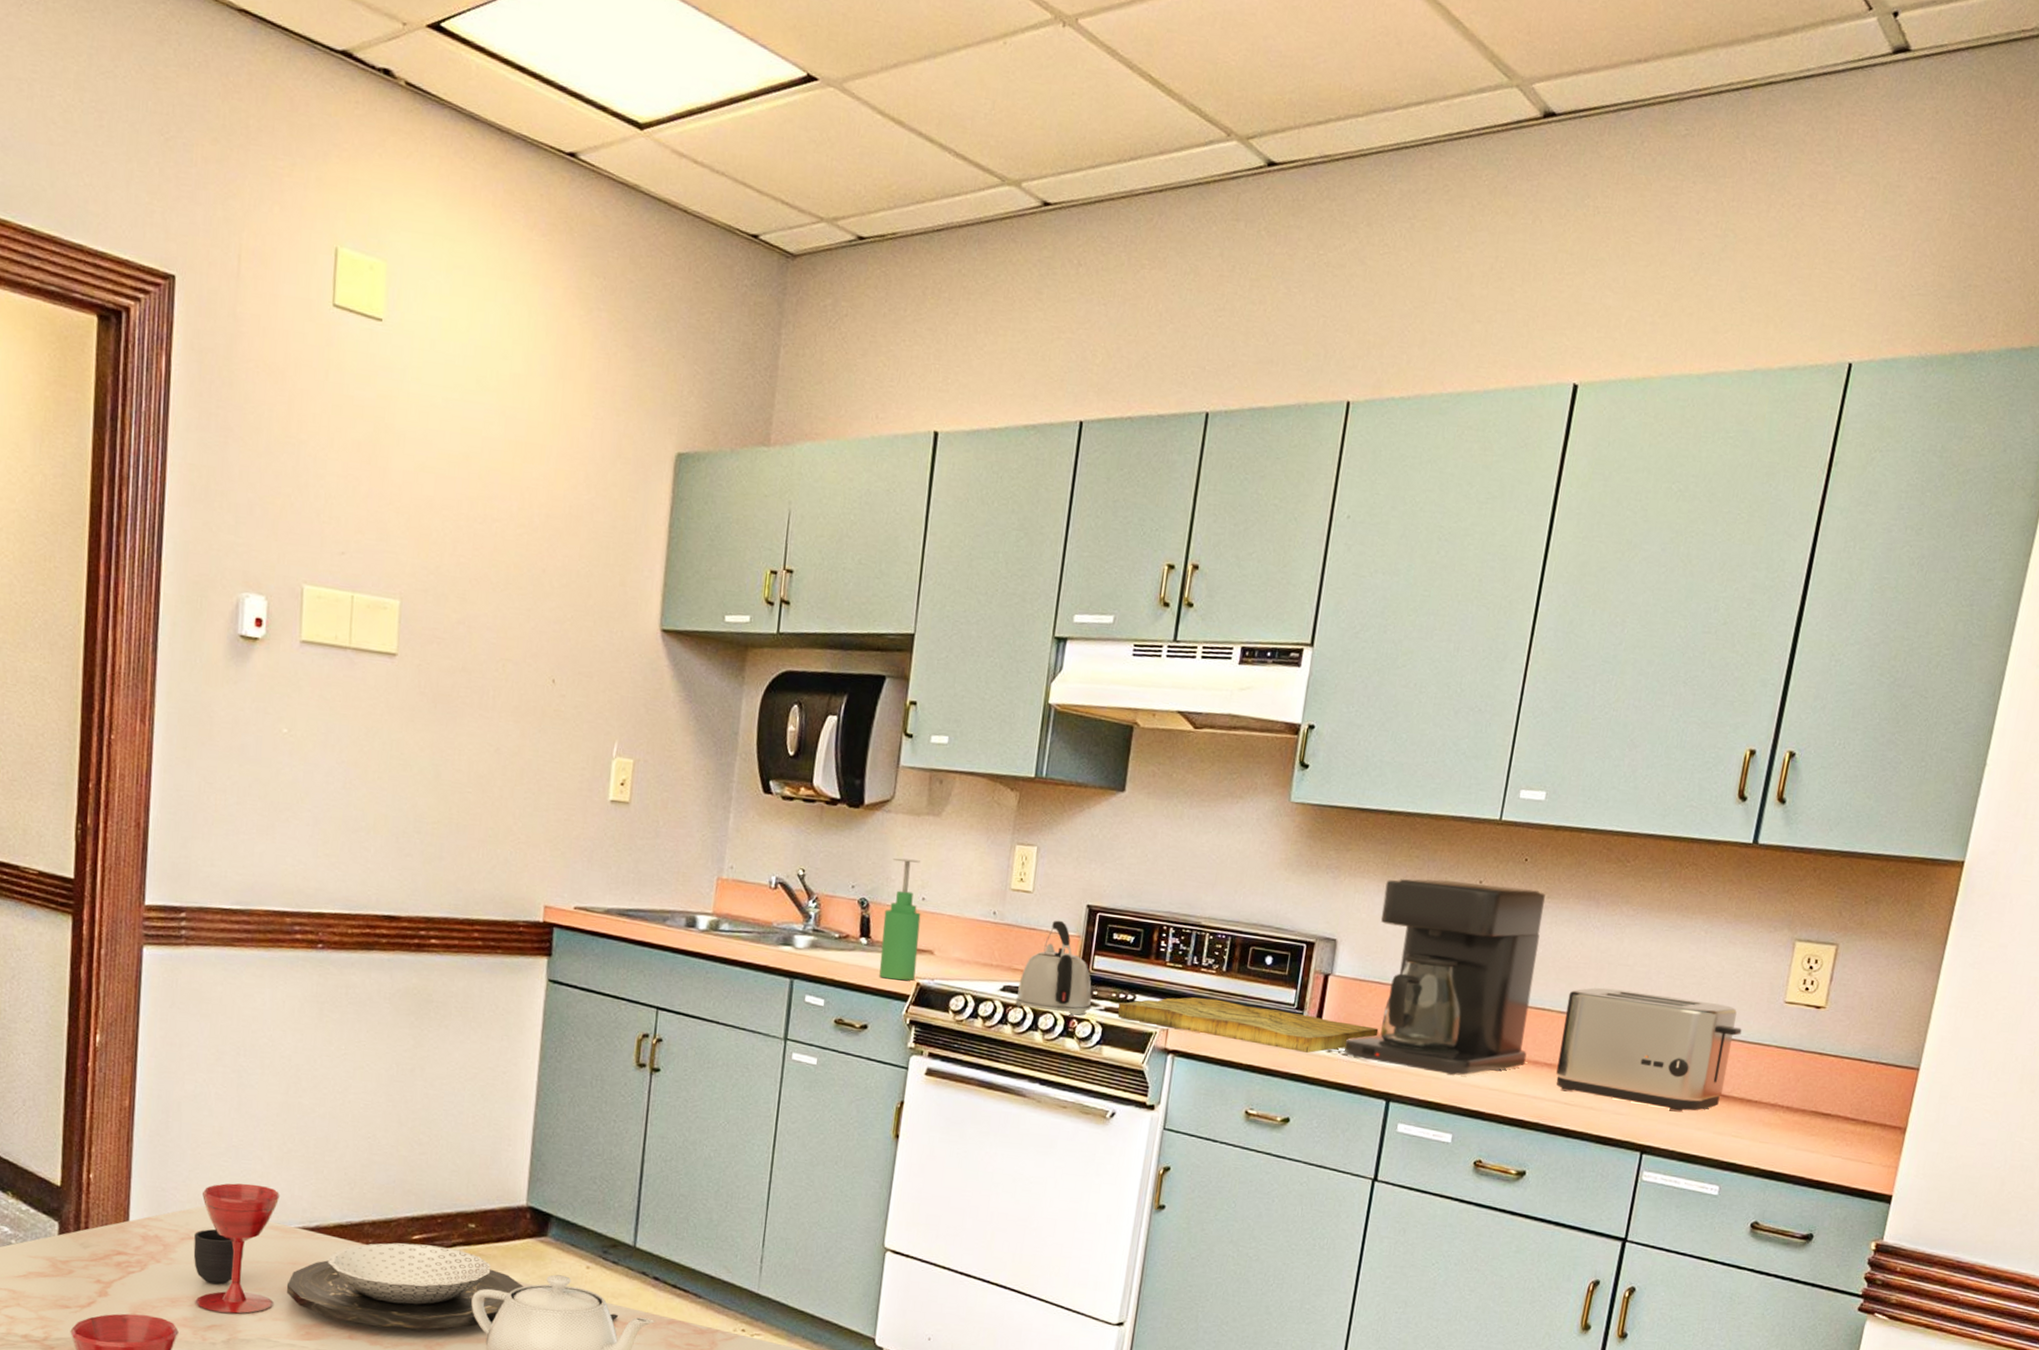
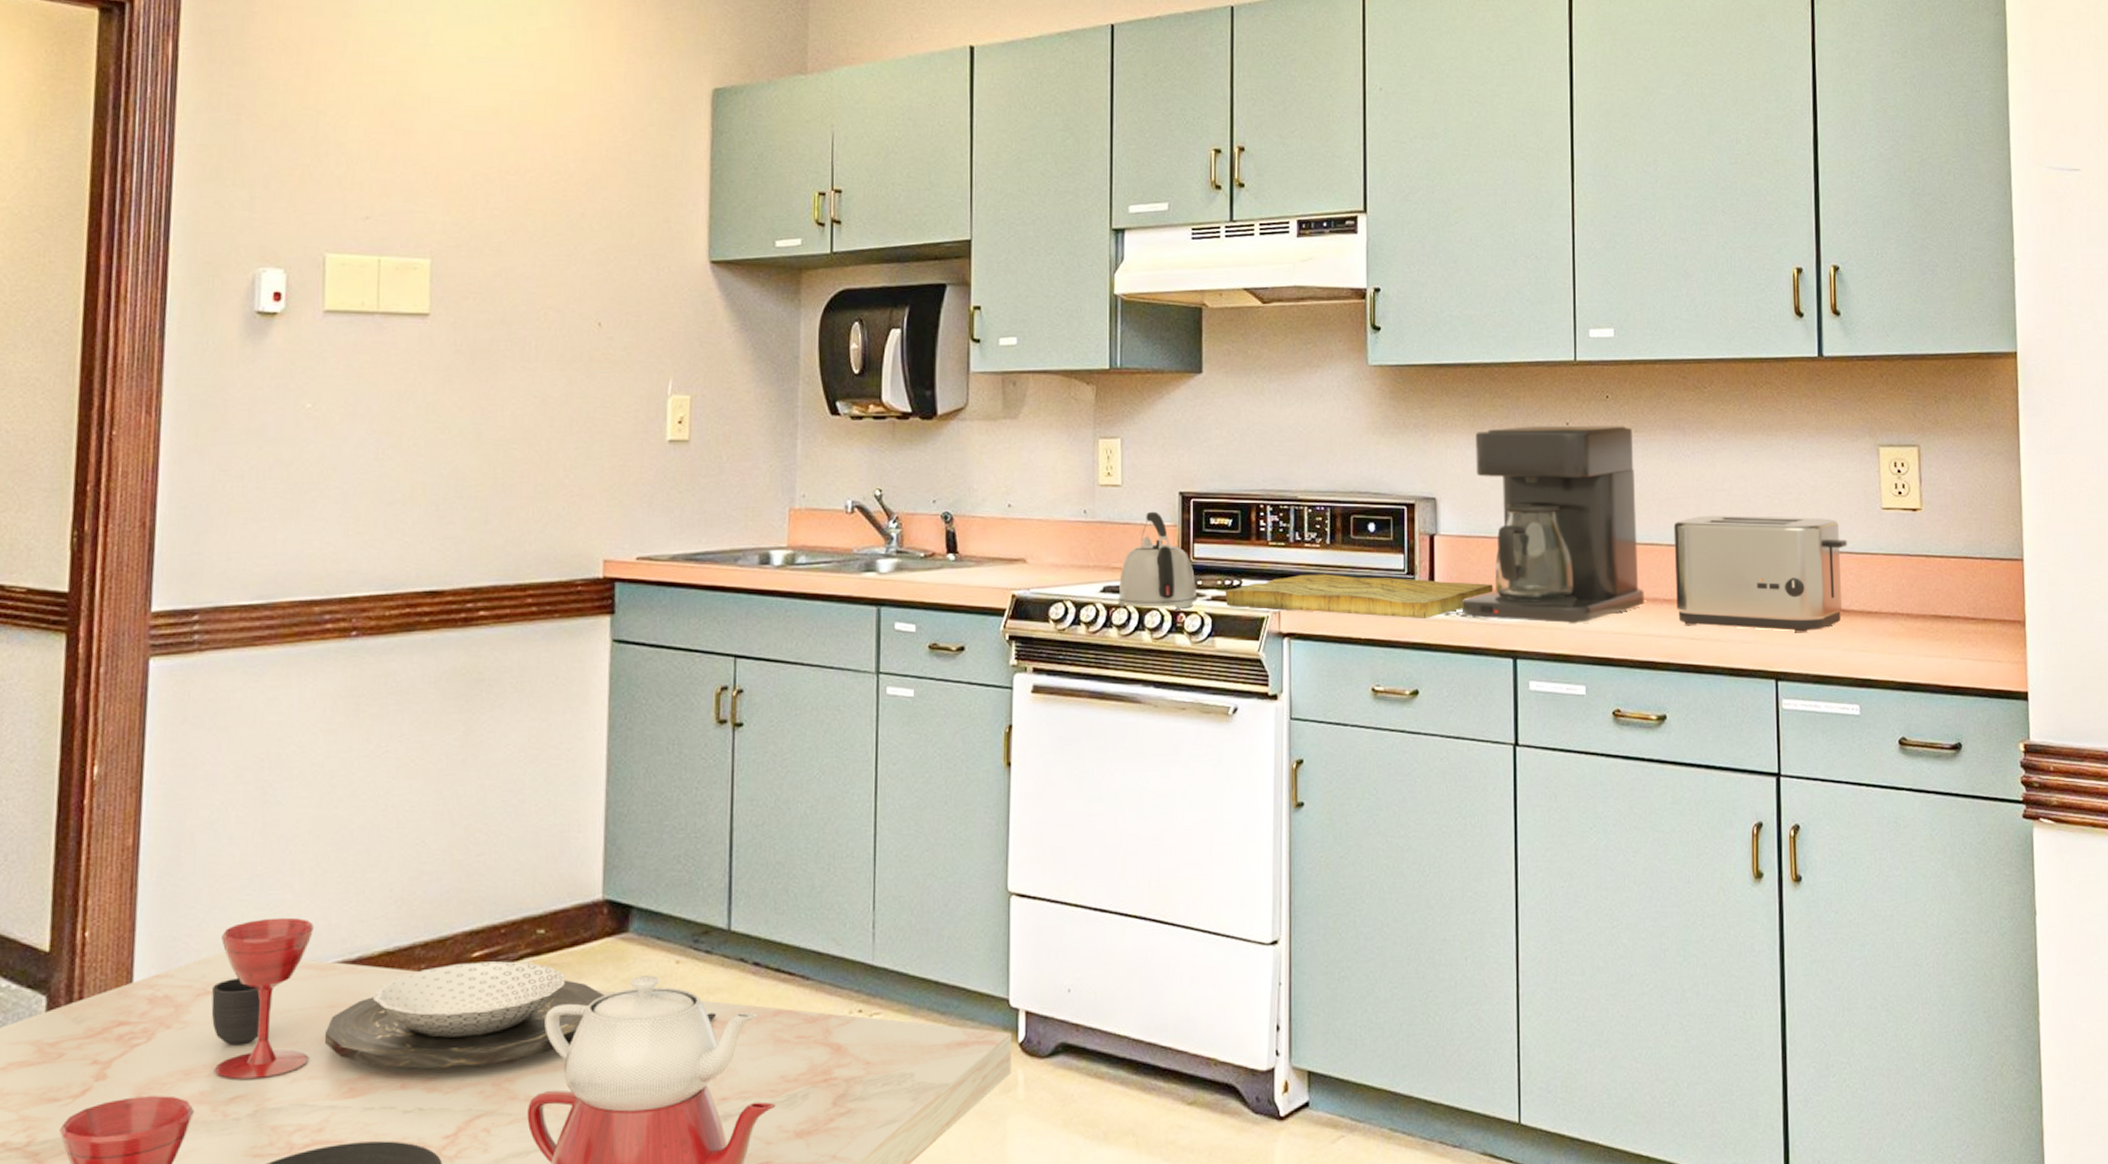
soap dispenser: present [879,858,921,981] -> none [970,466,1010,594]

